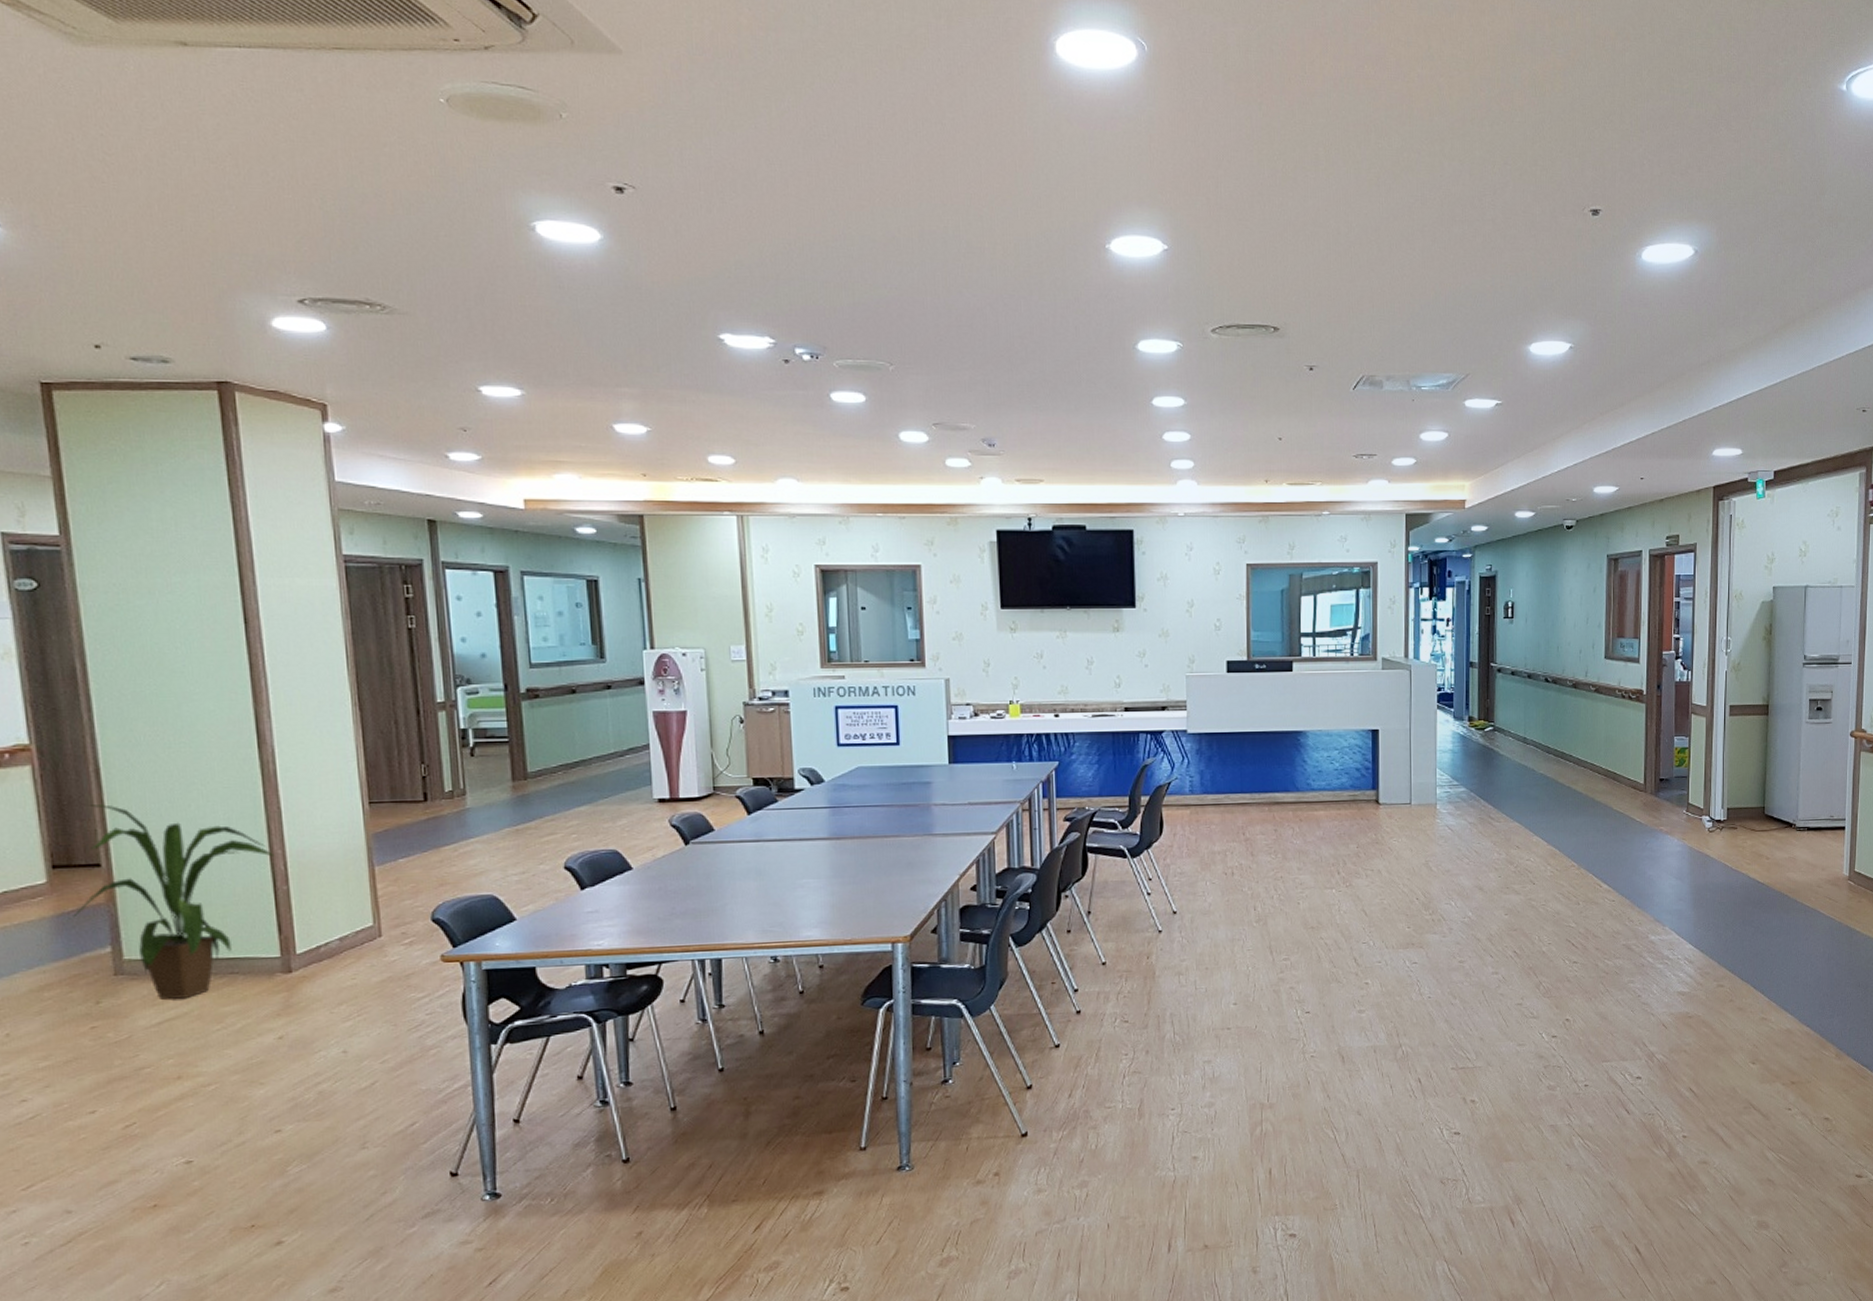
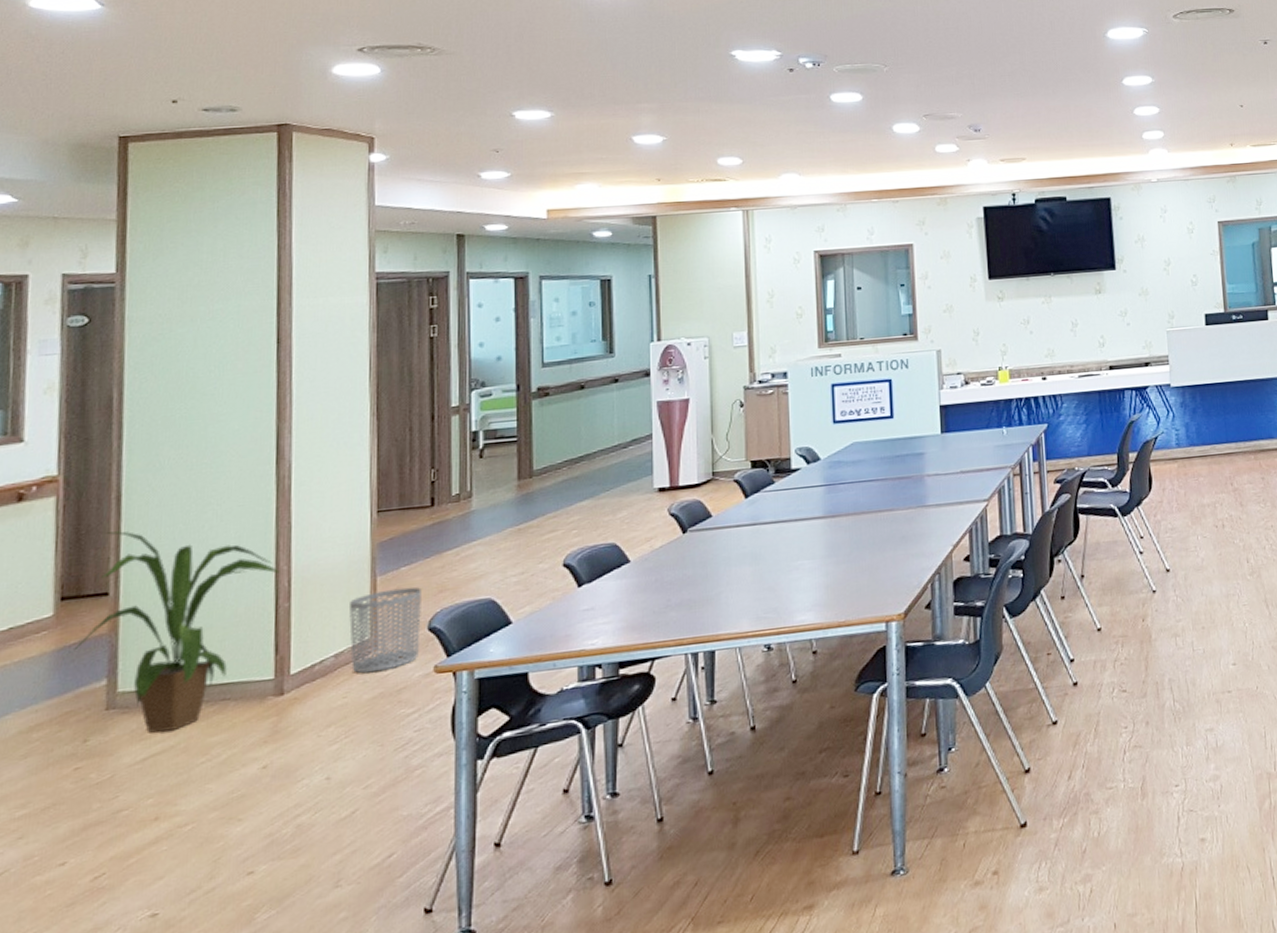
waste bin: none [349,878,424,958] -> present [349,587,421,674]

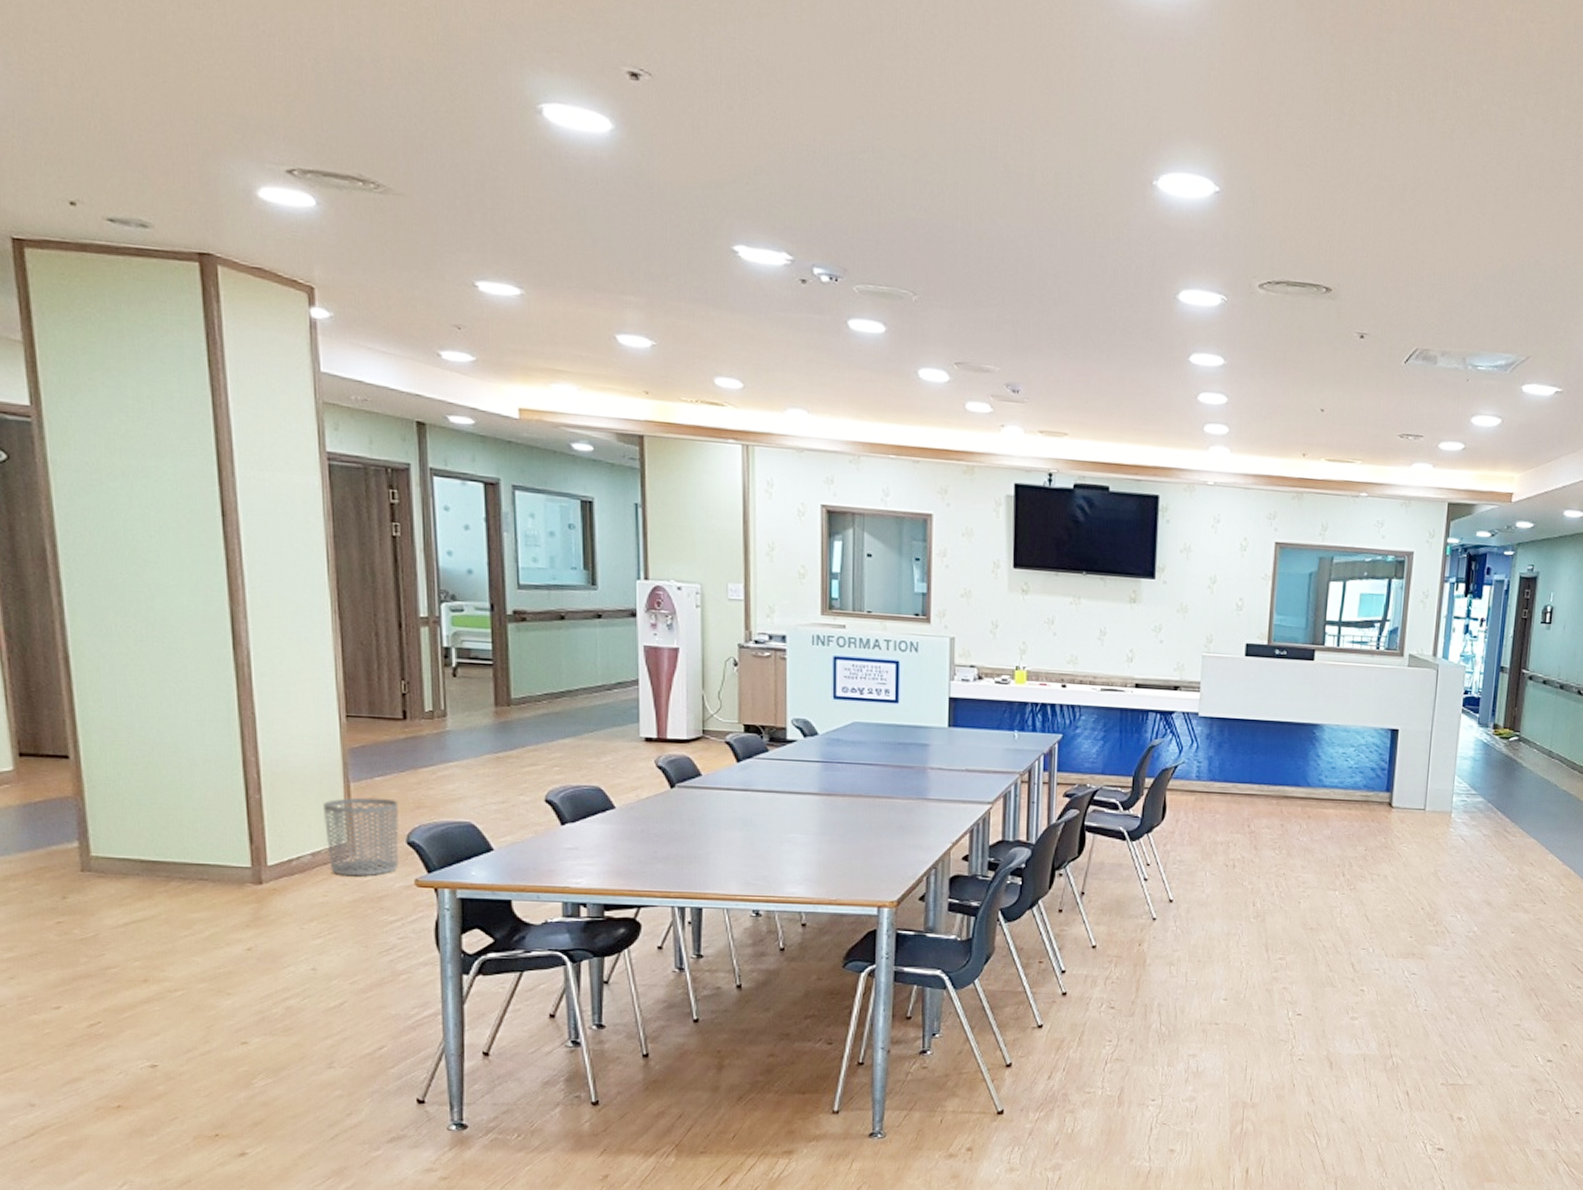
house plant: present [74,531,280,733] -> none [40,694,248,902]

